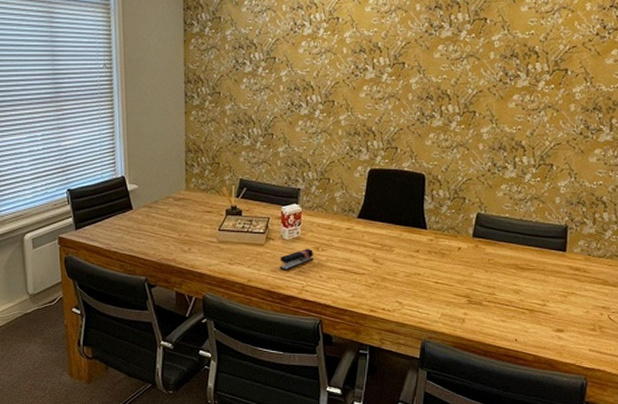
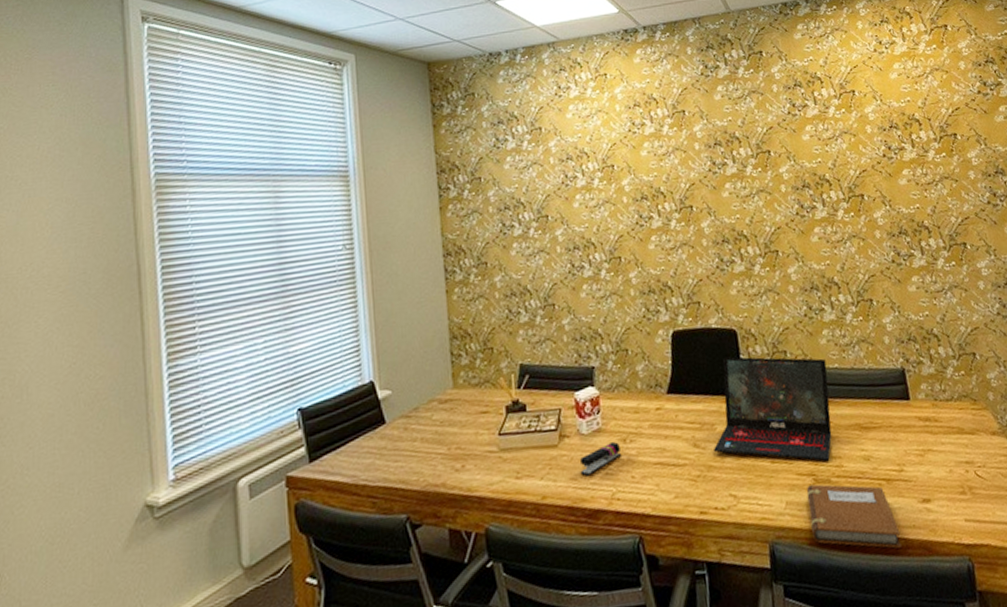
laptop: none [389,196,499,289] -> present [714,356,832,462]
notebook: none [458,304,532,361] -> present [806,484,902,549]

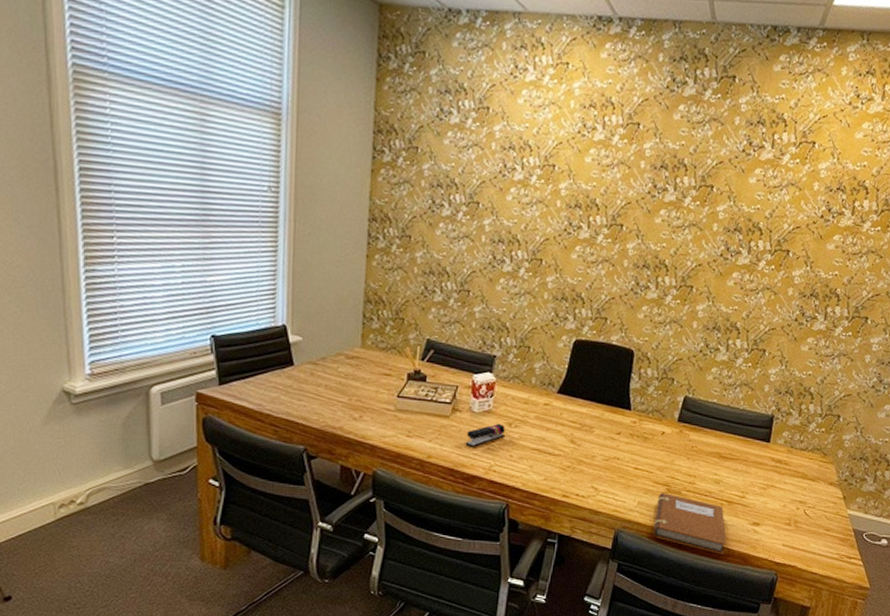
laptop: present [714,356,832,462] -> none [587,372,707,478]

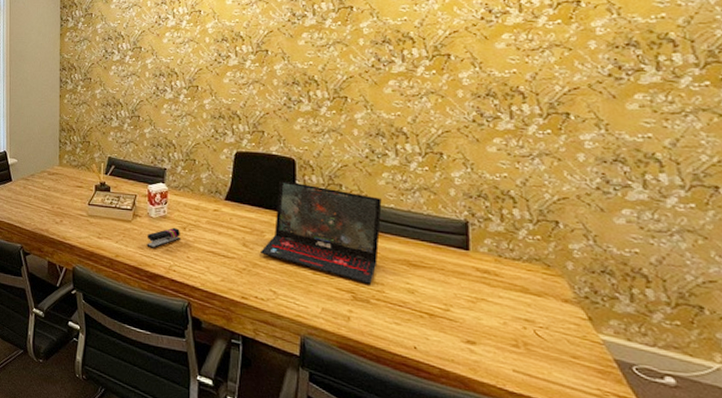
laptop: none [587,372,707,478] -> present [261,180,382,286]
notebook: present [653,493,727,554] -> none [343,300,436,375]

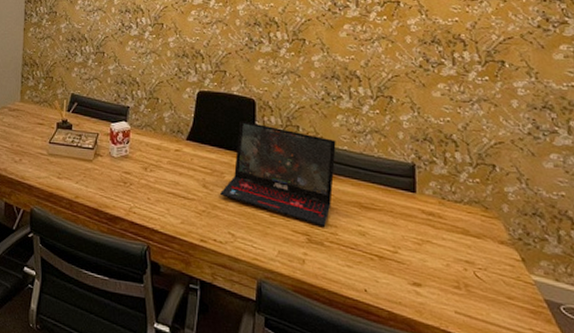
stapler: present [146,227,180,248] -> none [107,167,141,189]

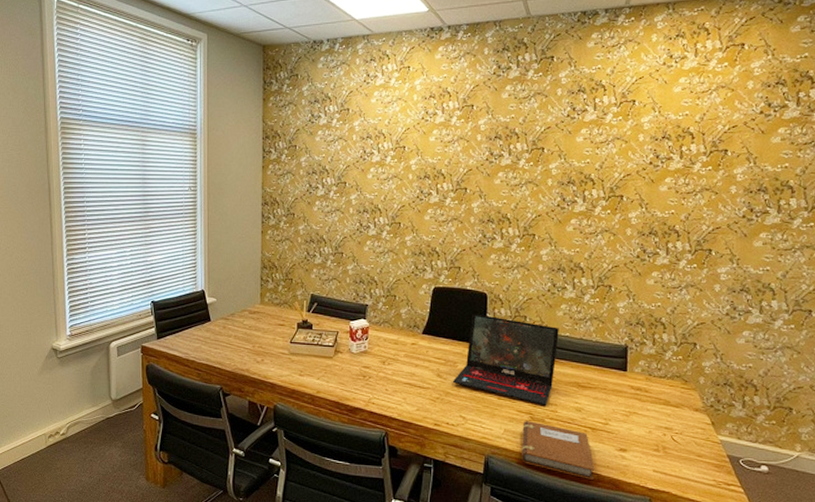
notebook: none [298,243,385,318] -> present [522,421,595,480]

